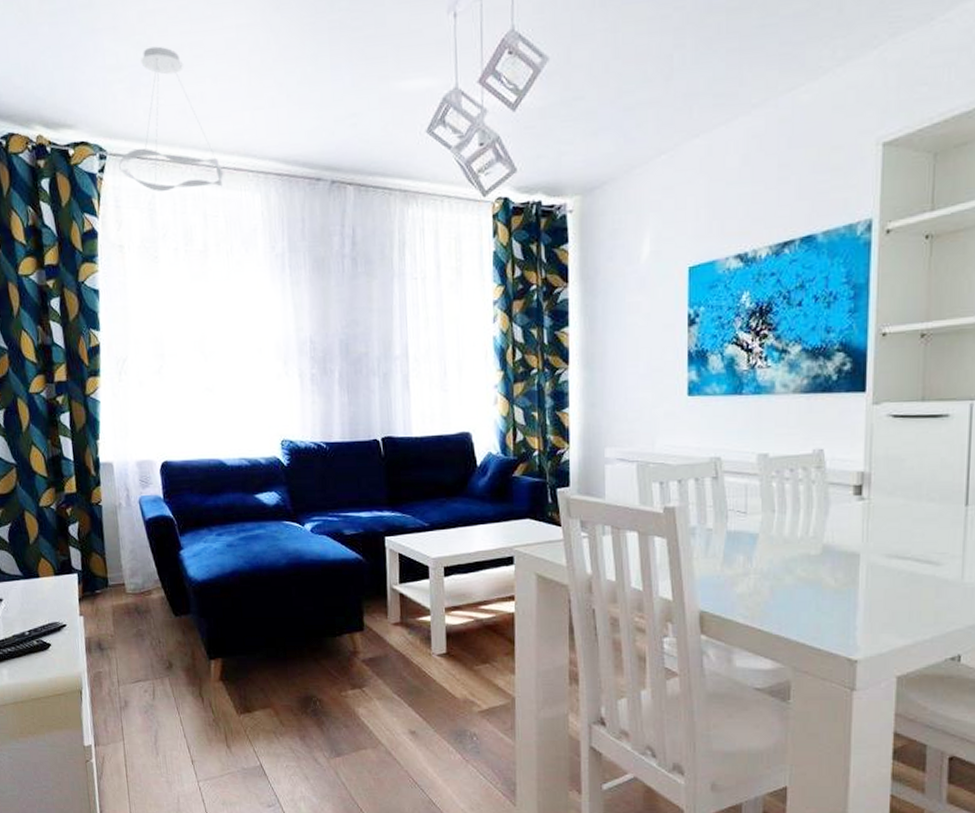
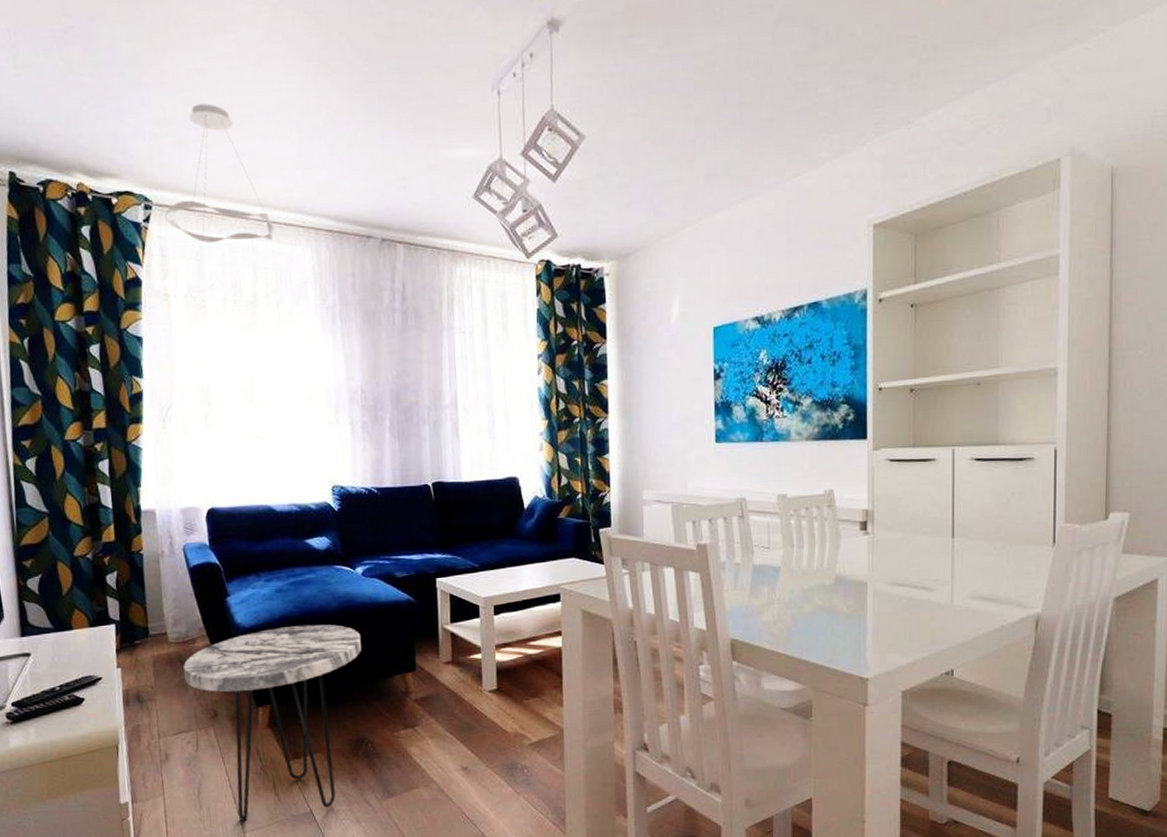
side table: none [140,580,311,772] -> present [183,624,362,823]

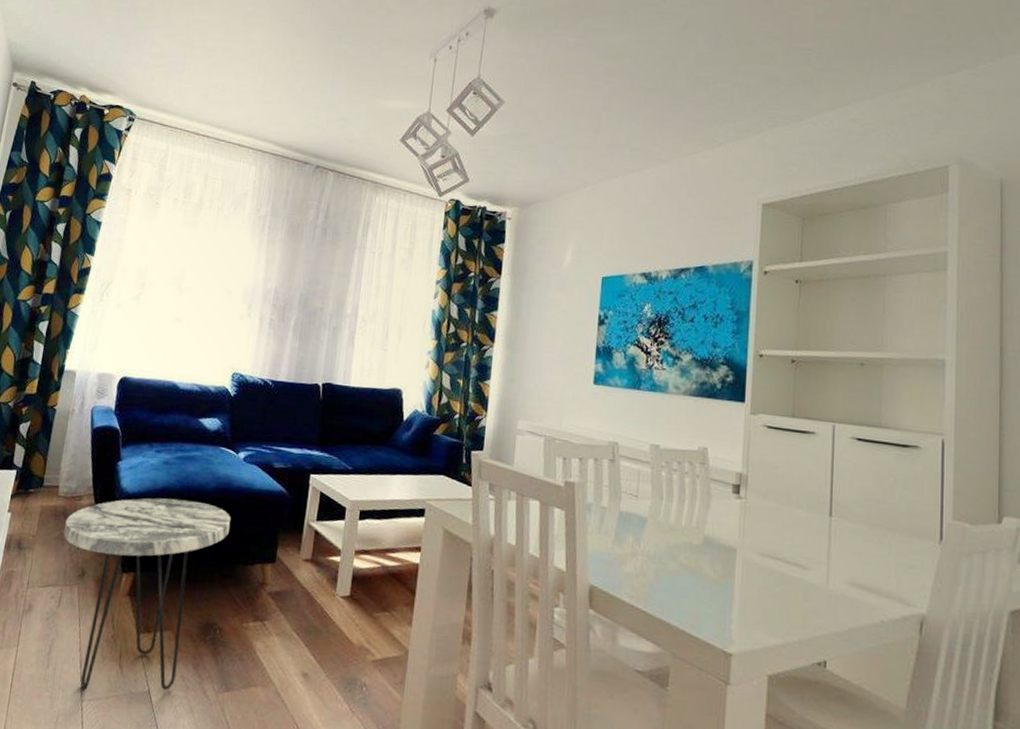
ceiling light: present [165,103,274,244] -> none [143,45,229,157]

